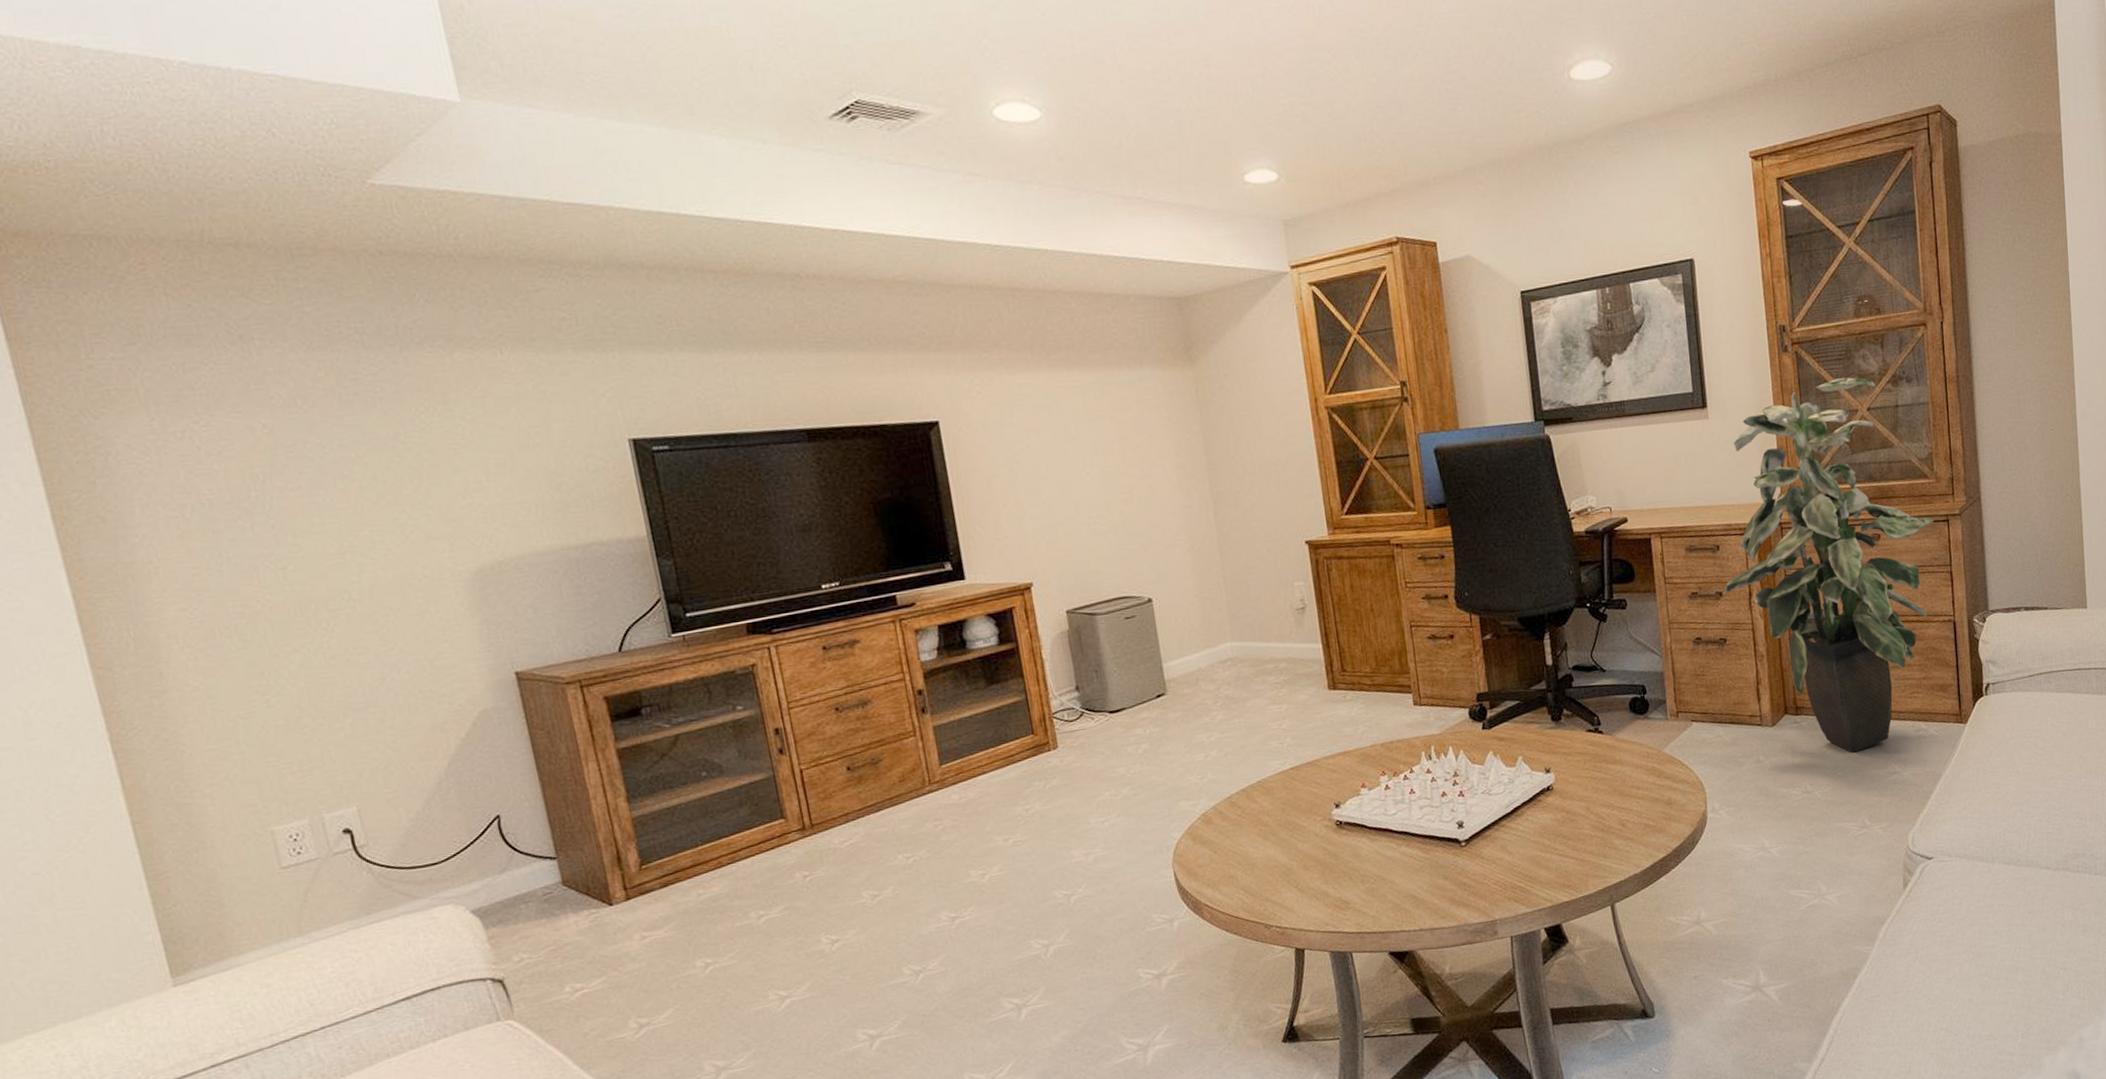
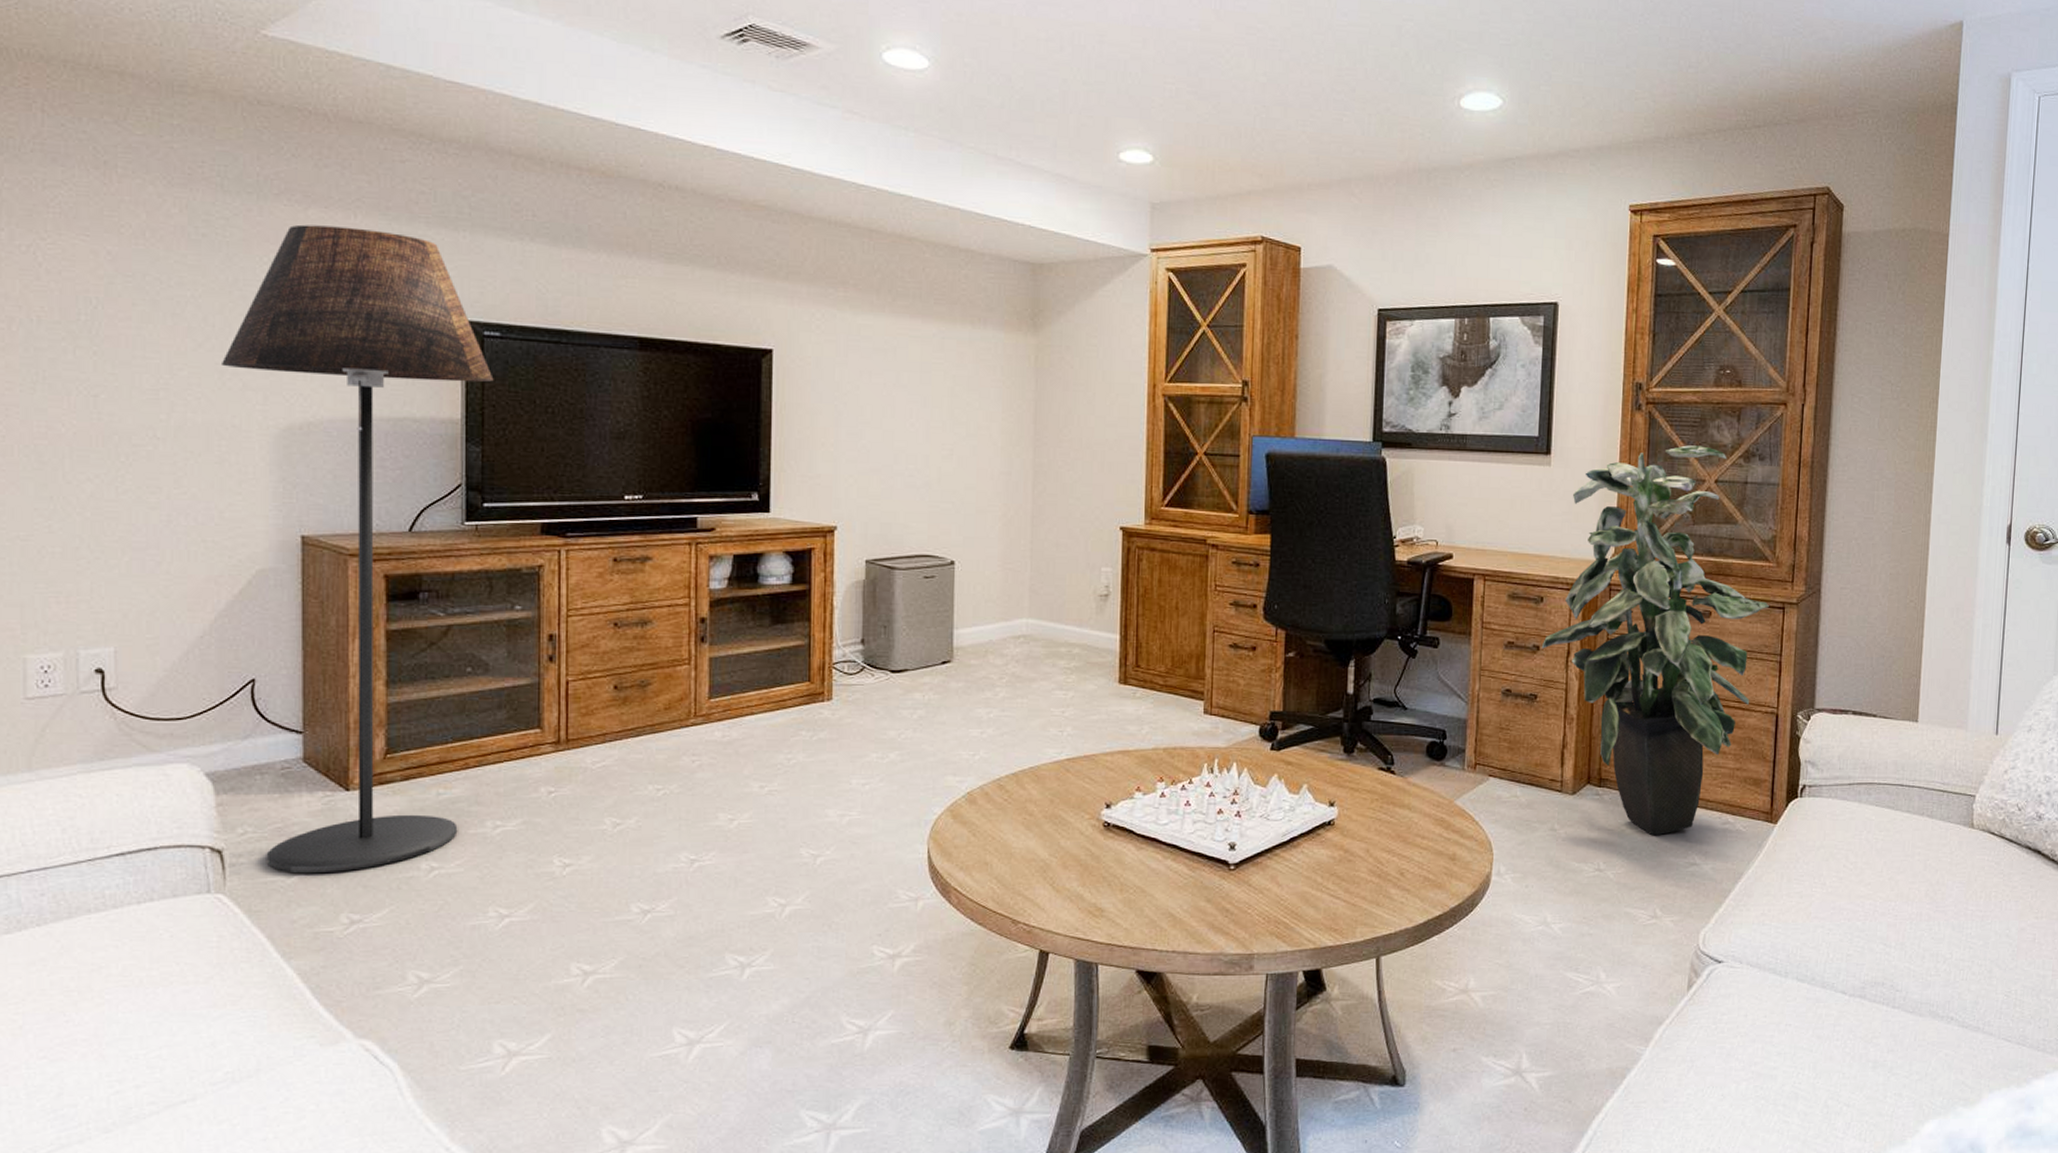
floor lamp: none [400,363,725,991] -> present [222,224,494,874]

